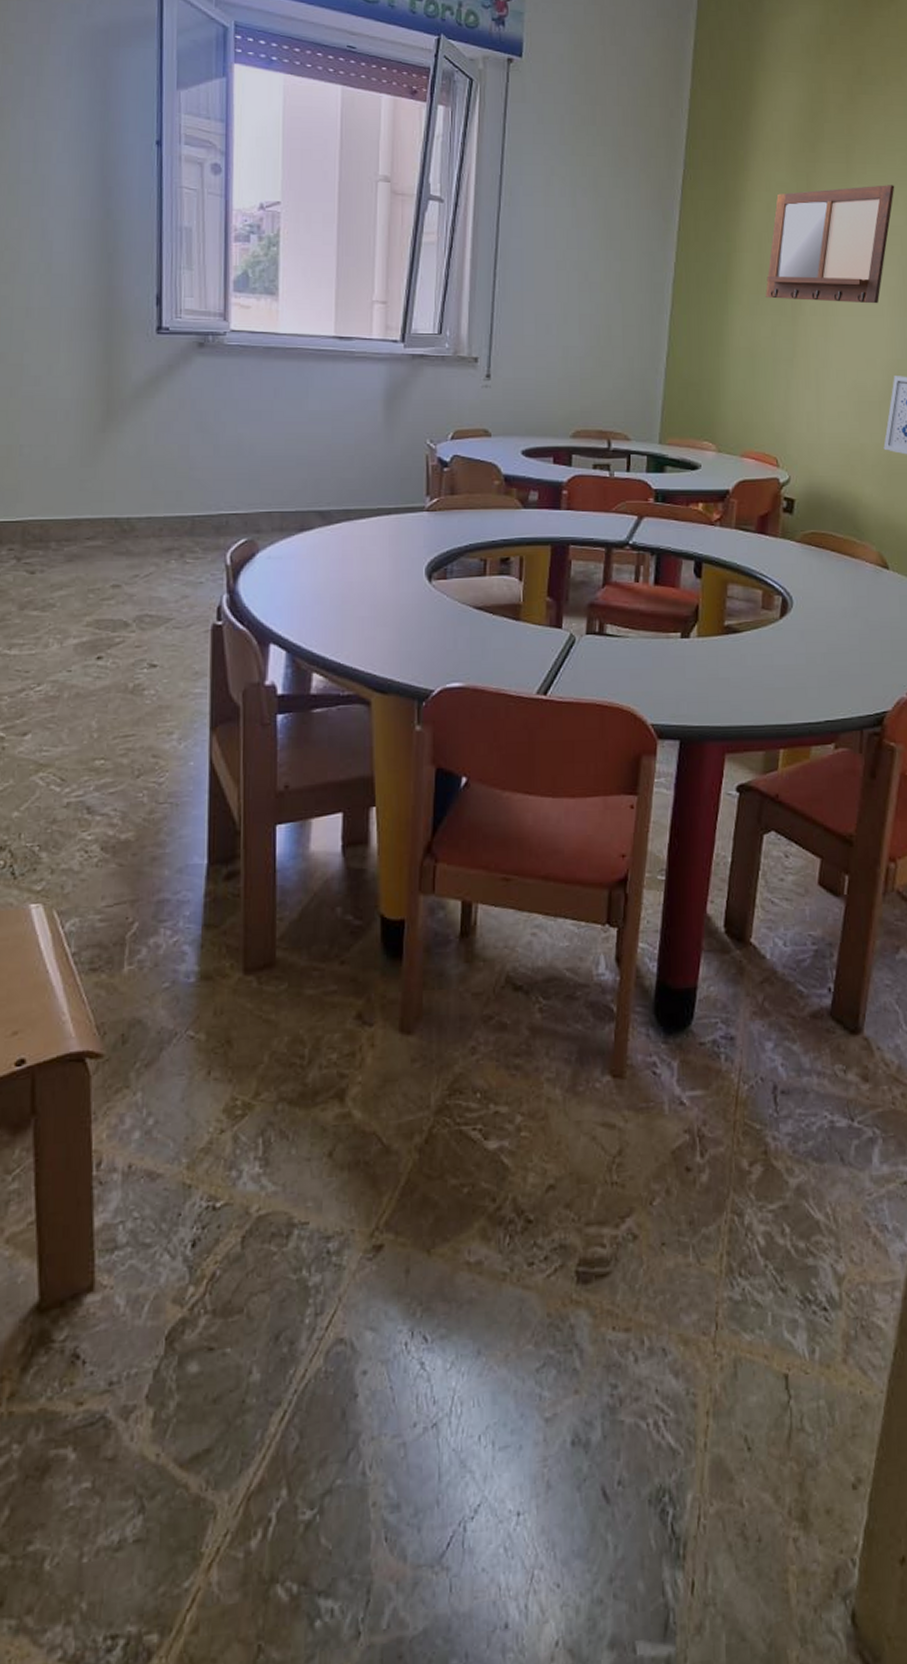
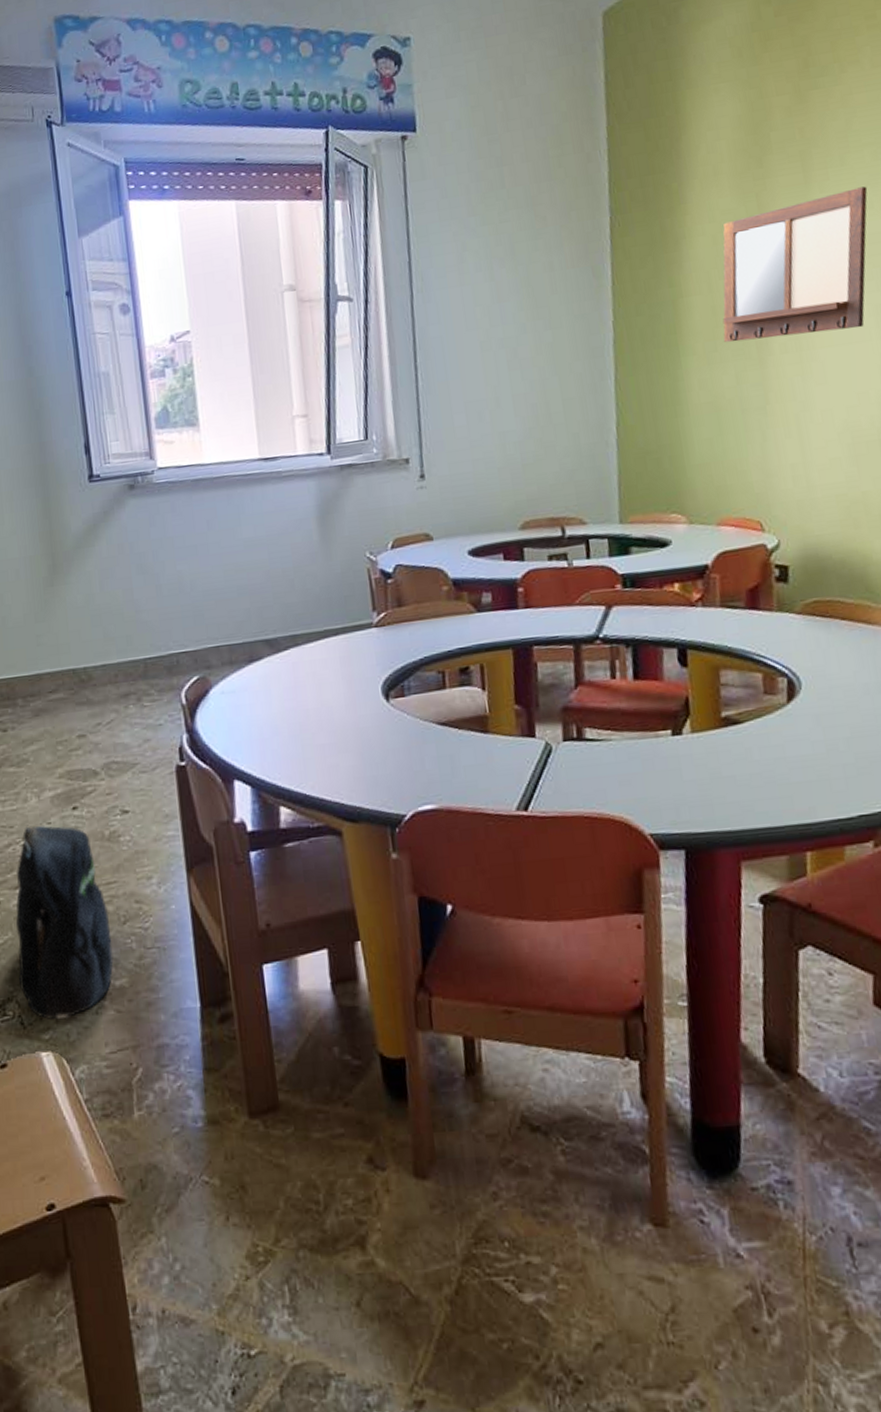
backpack: none [15,672,122,872] -> present [16,826,114,1020]

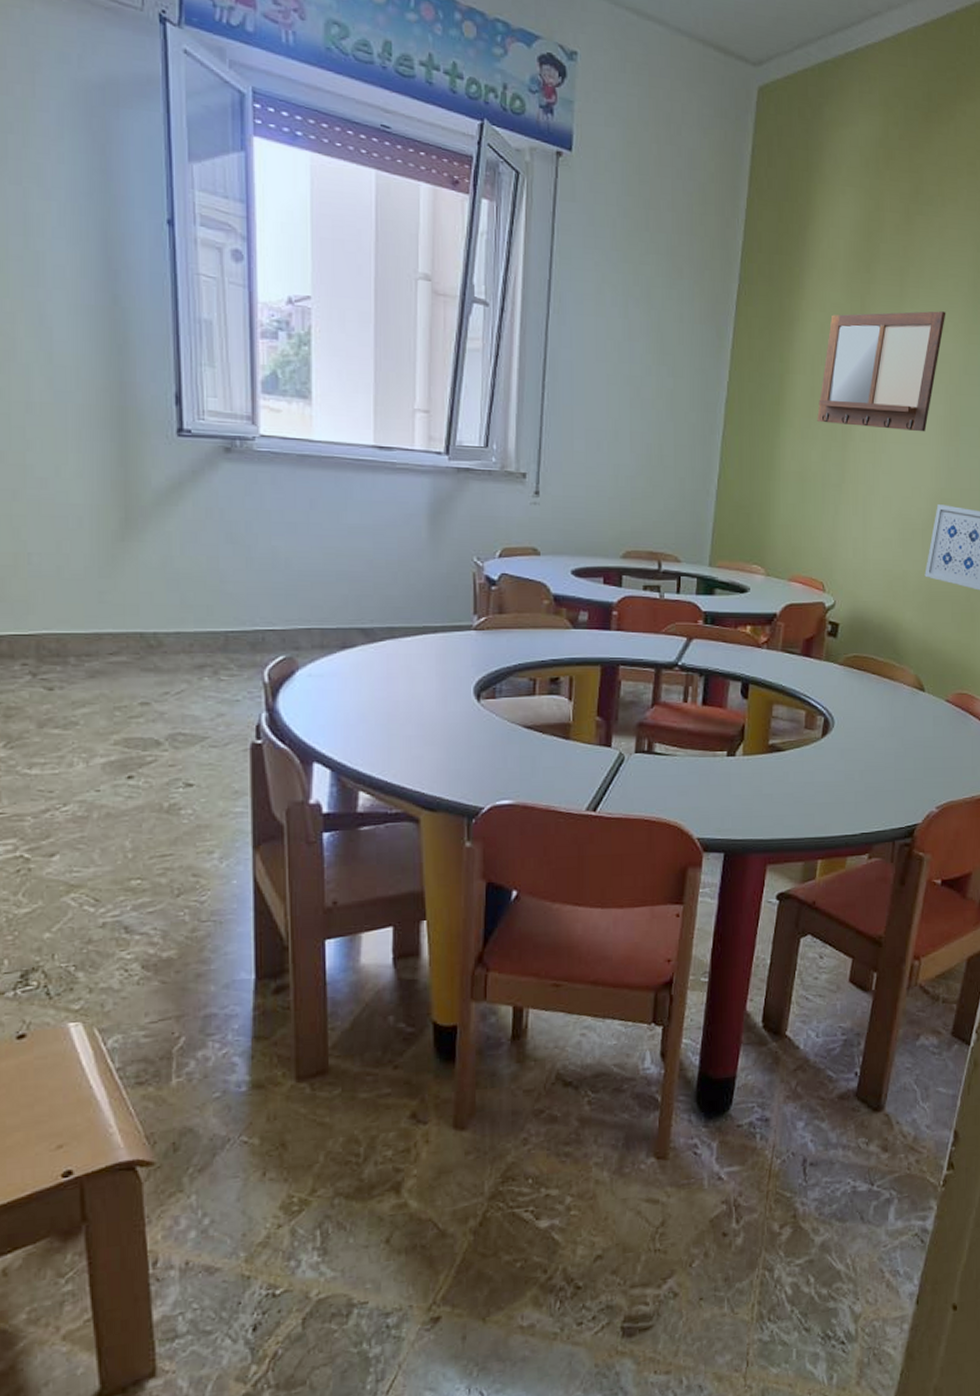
backpack: present [16,826,114,1020] -> none [48,792,162,991]

